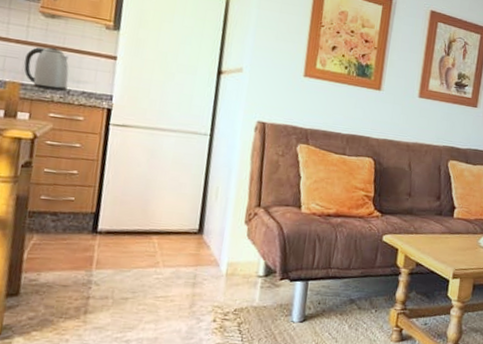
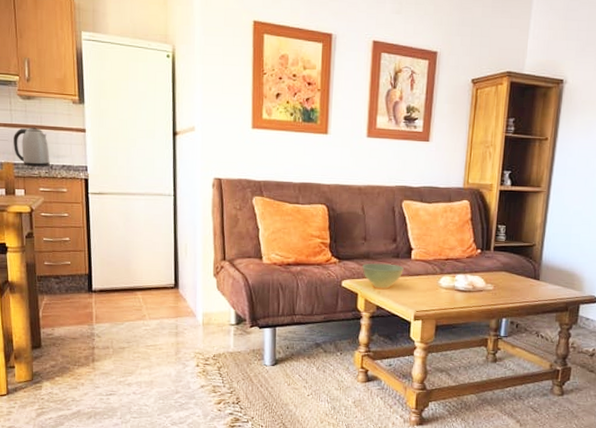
bowl: none [404,219,446,247] -> present [362,263,404,290]

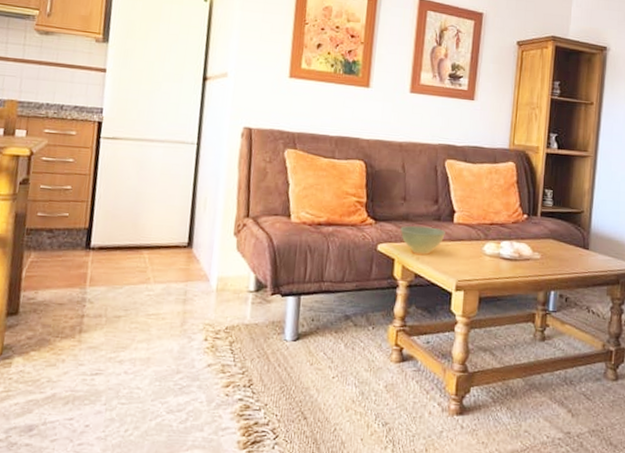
kettle: present [14,128,50,167] -> none [21,64,62,107]

